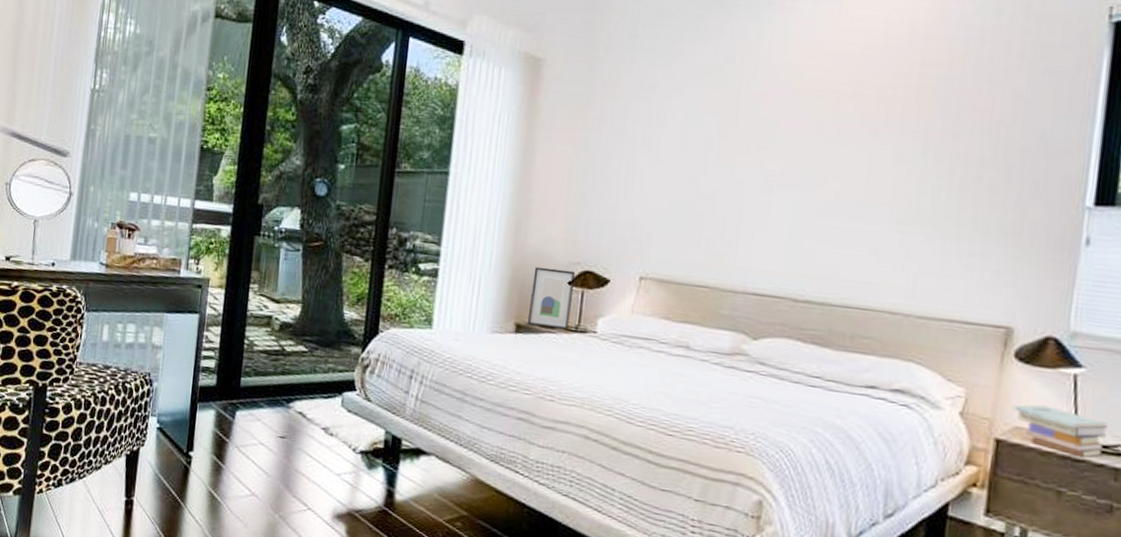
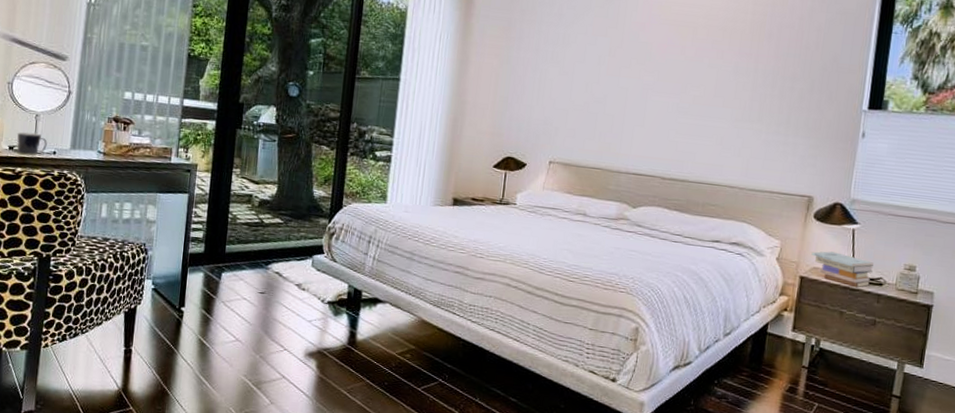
mug: none [13,240,46,269] -> present [16,132,47,157]
picture frame: present [528,266,576,331] -> none [463,153,500,203]

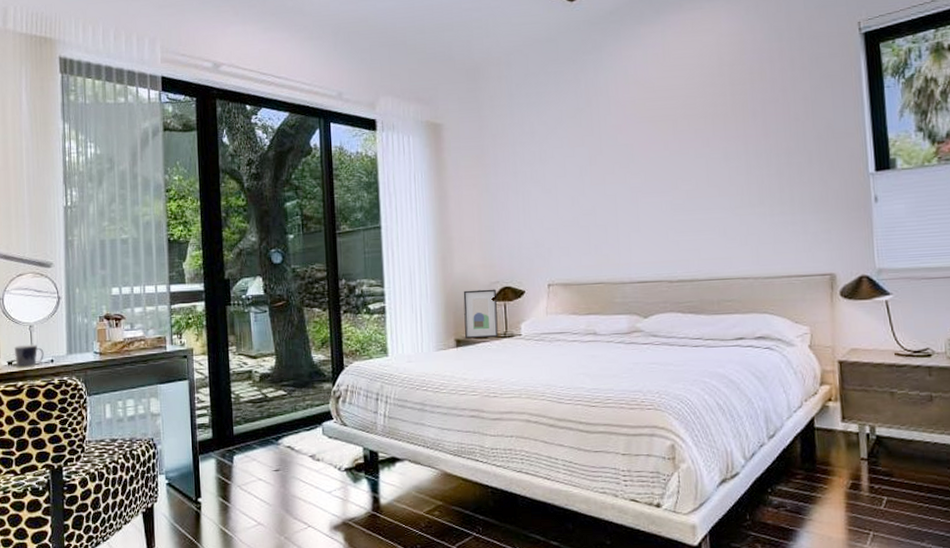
picture frame: none [463,153,500,203] -> present [463,289,498,339]
books: present [811,251,874,288] -> none [846,329,917,364]

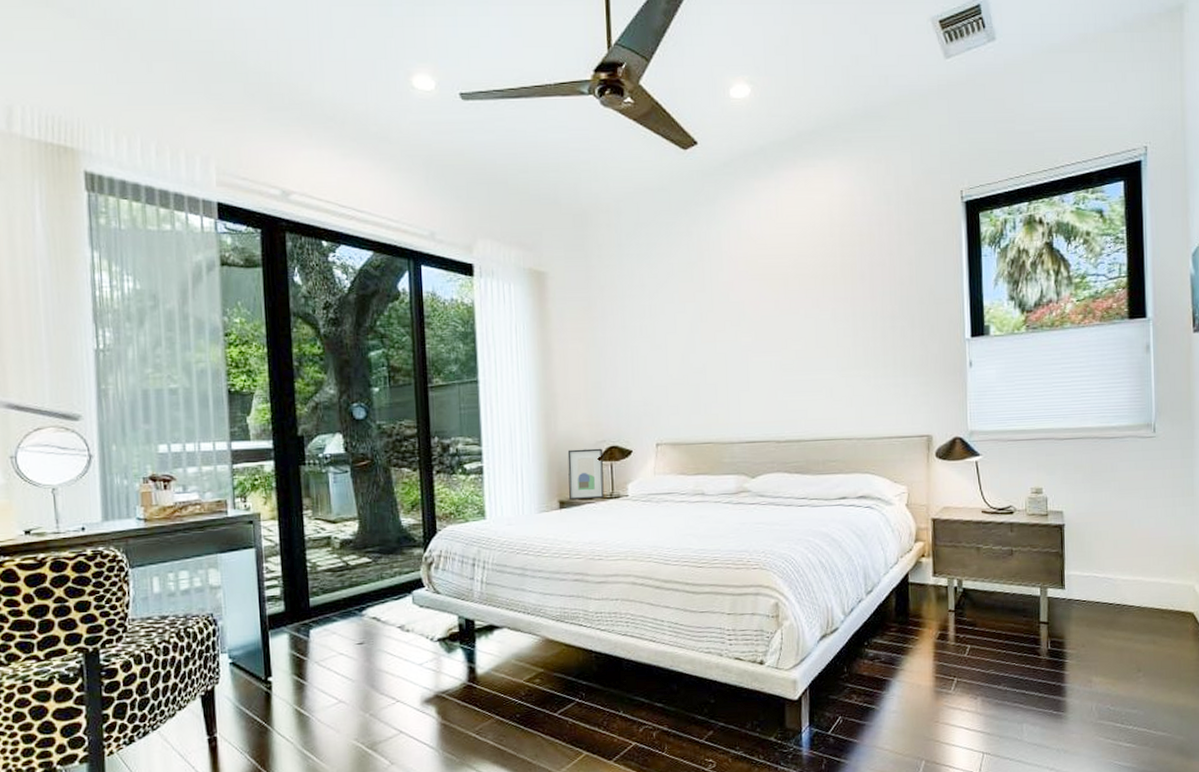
mug: present [14,344,44,370] -> none [32,509,72,540]

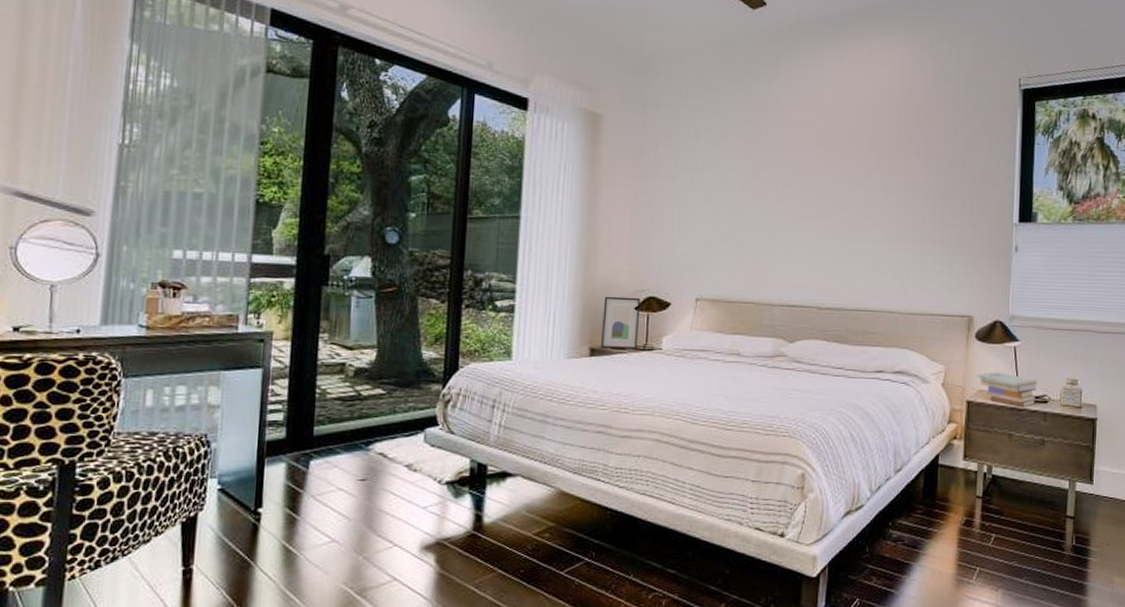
books: none [939,488,1001,521] -> present [976,372,1037,408]

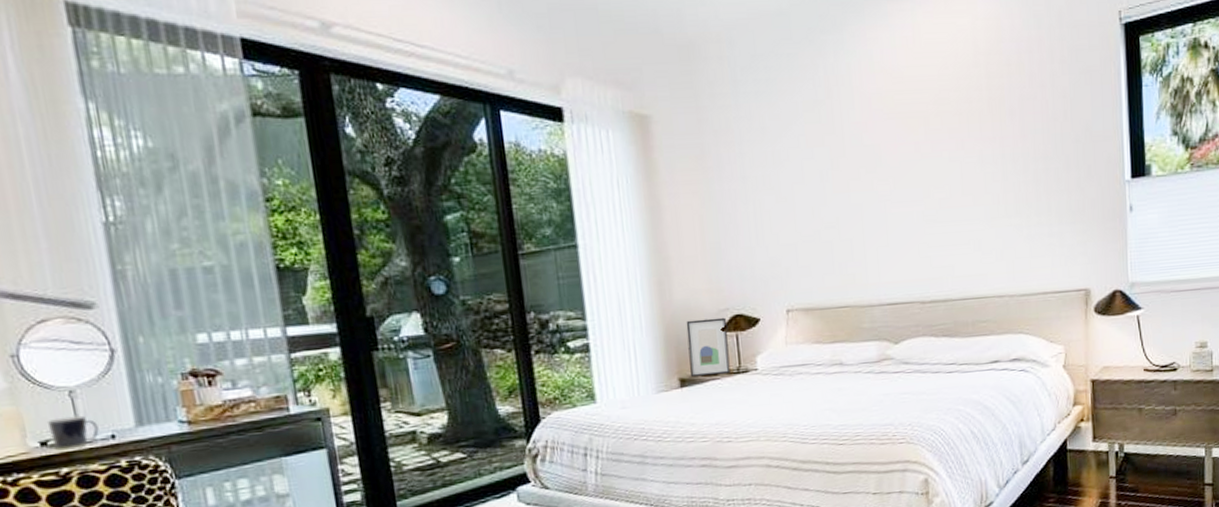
mug: none [23,307,68,339] -> present [46,415,99,452]
books: present [976,372,1037,408] -> none [1099,345,1164,380]

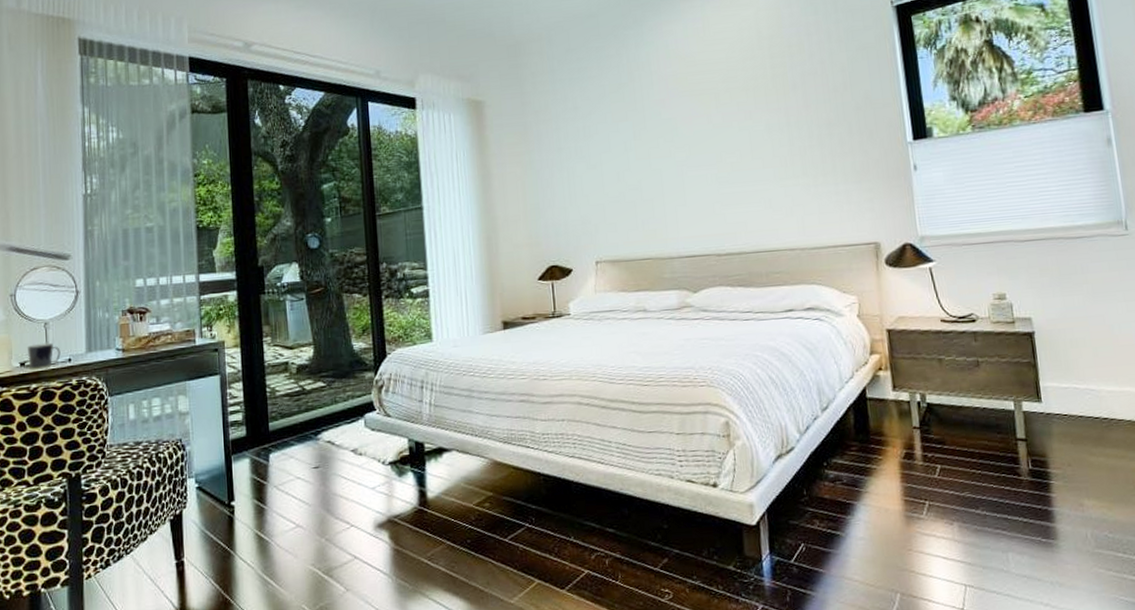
picture frame: present [686,317,731,378] -> none [509,268,547,321]

